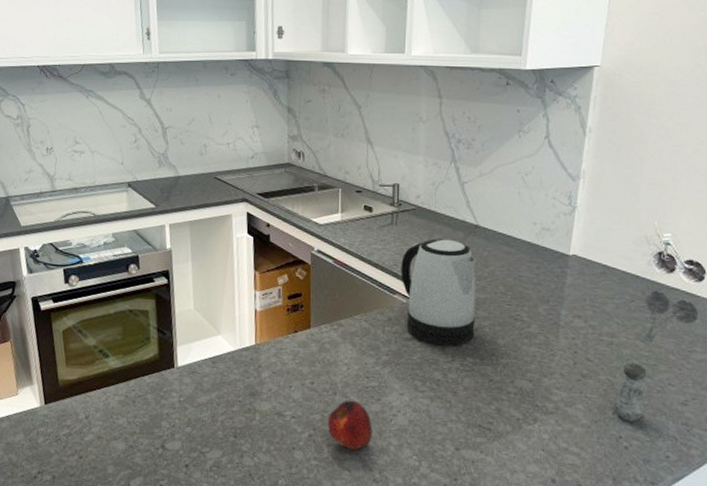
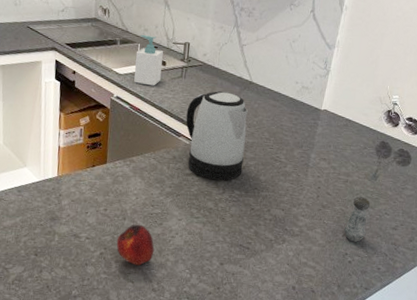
soap bottle: none [336,178,368,236] -> present [134,35,163,86]

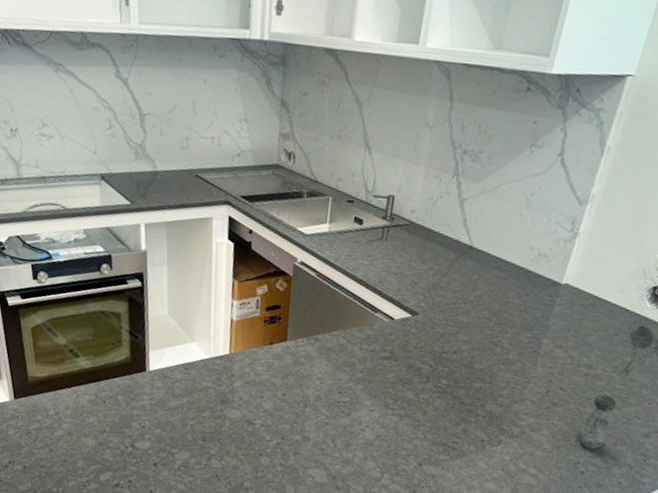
apple: present [116,224,155,266] -> none [295,412,340,460]
soap bottle: present [134,35,163,86] -> none [323,186,360,250]
kettle: present [186,91,248,181] -> none [384,257,464,367]

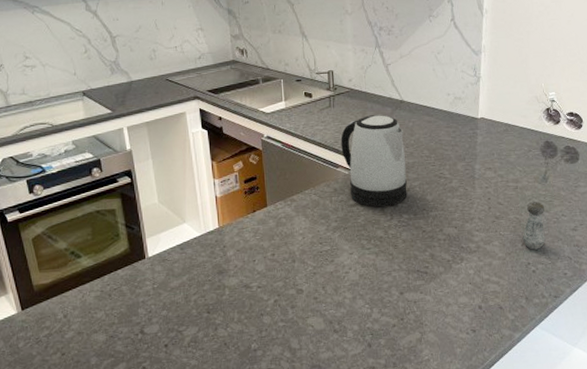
kettle: none [384,257,464,367] -> present [341,115,408,207]

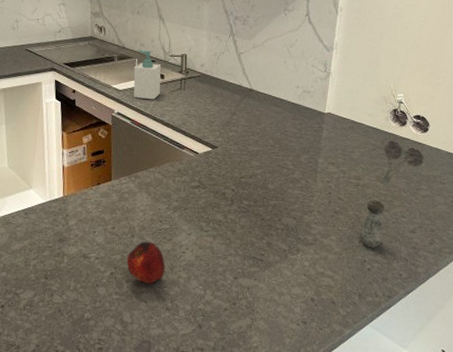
soap bottle: none [280,69,309,121] -> present [133,50,161,100]
apple: none [289,264,330,308] -> present [126,241,166,284]
kettle: present [341,115,408,207] -> none [188,101,250,192]

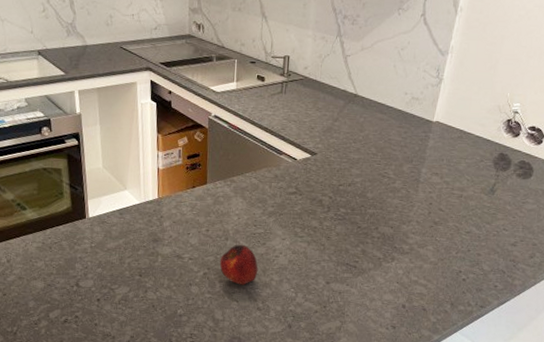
soap bottle: present [133,50,161,100] -> none [232,50,261,103]
salt shaker: present [360,200,385,248] -> none [458,212,487,259]

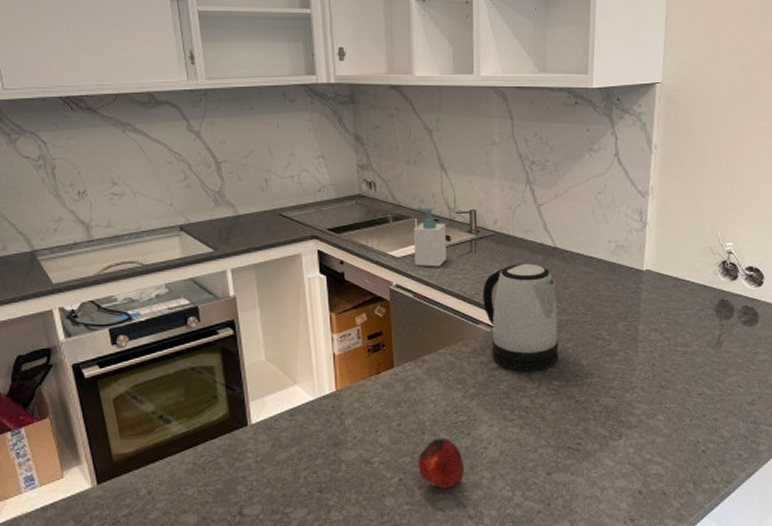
soap bottle: none [232,50,261,103] -> present [413,207,446,267]
kettle: none [287,106,353,199] -> present [482,263,559,372]

